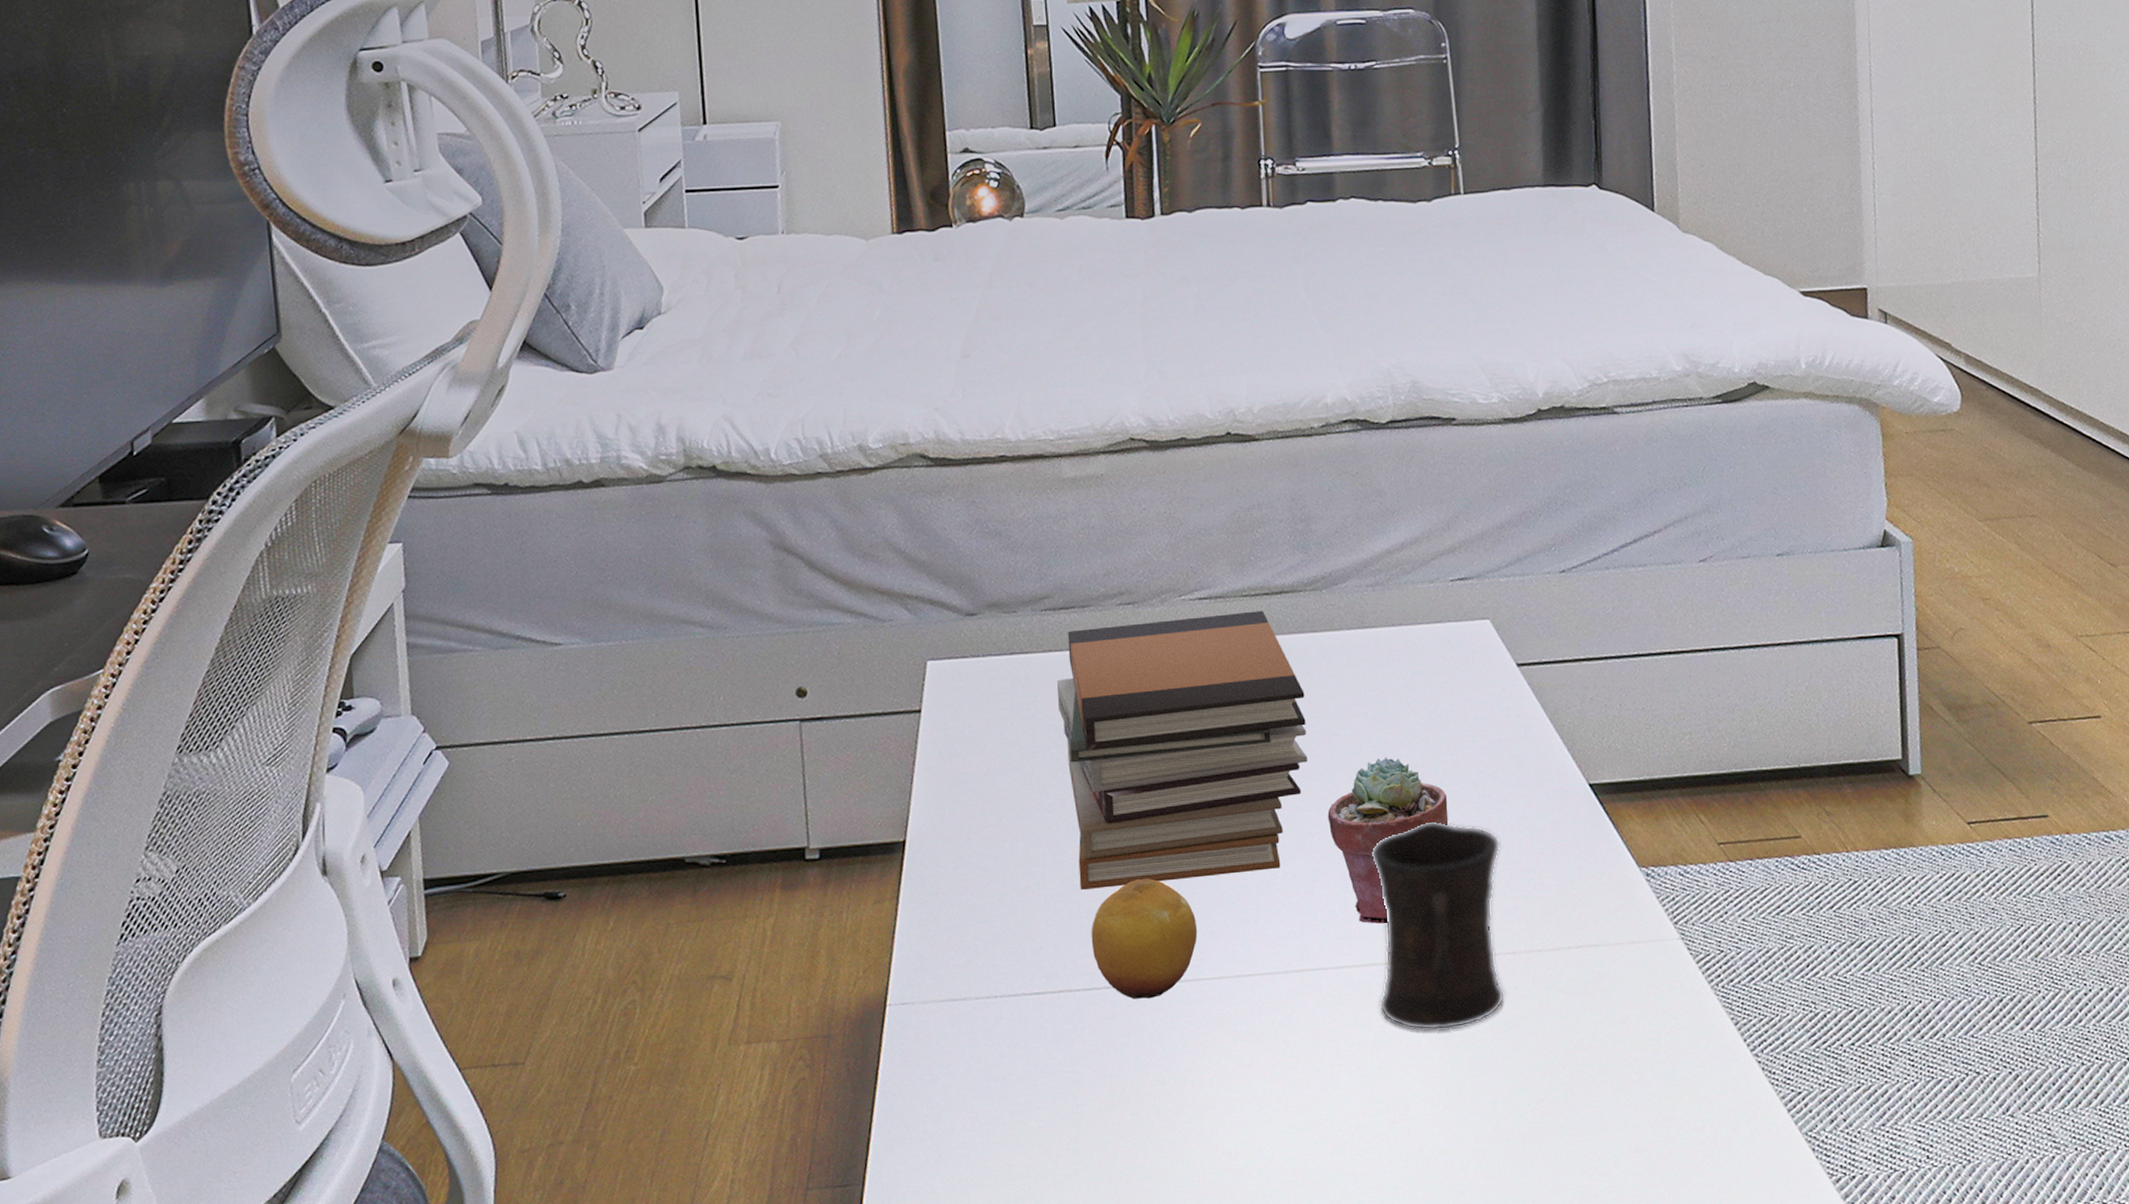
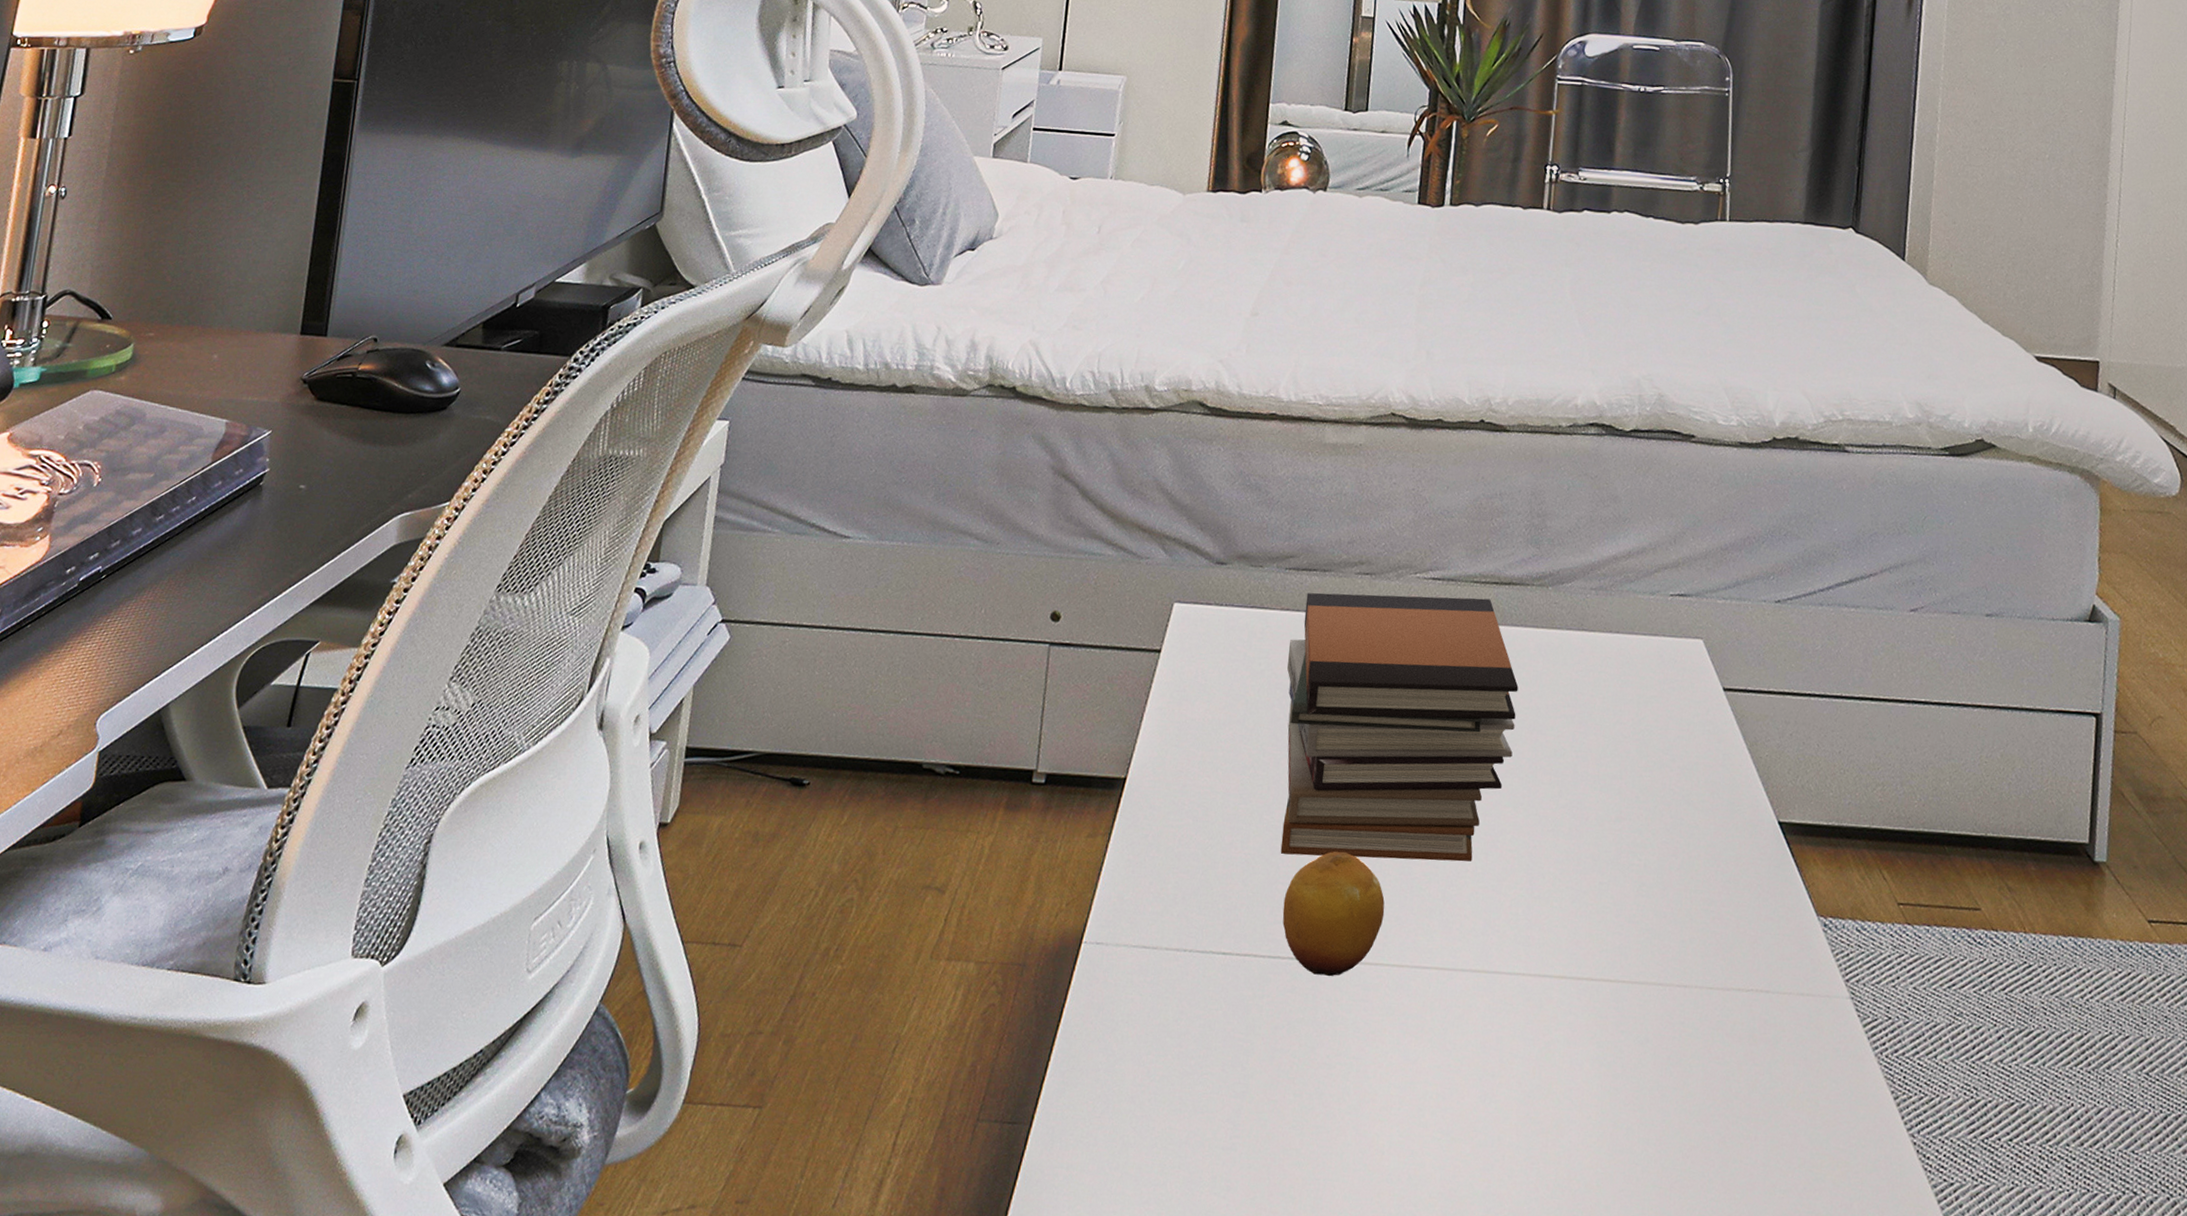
potted succulent: present [1327,757,1449,924] -> none [1523,764,1641,935]
mug: present [1372,821,1506,1031] -> none [1547,836,1686,1057]

